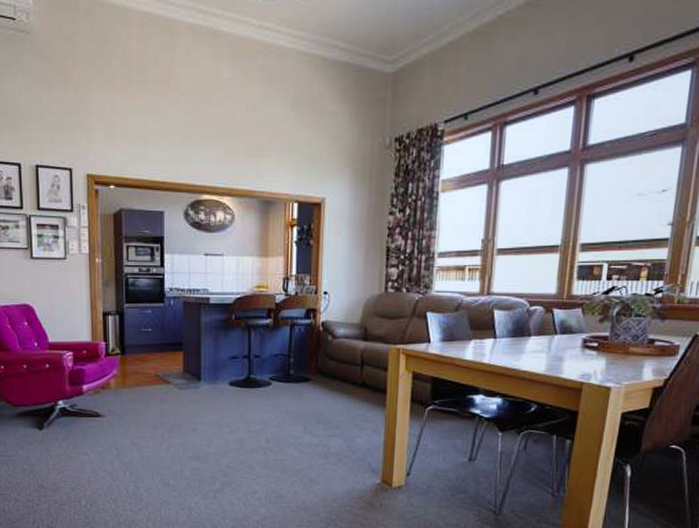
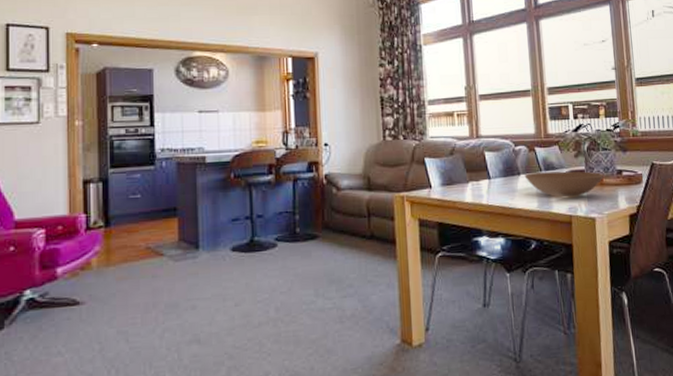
bowl: none [535,335,630,364] -> present [524,171,604,198]

